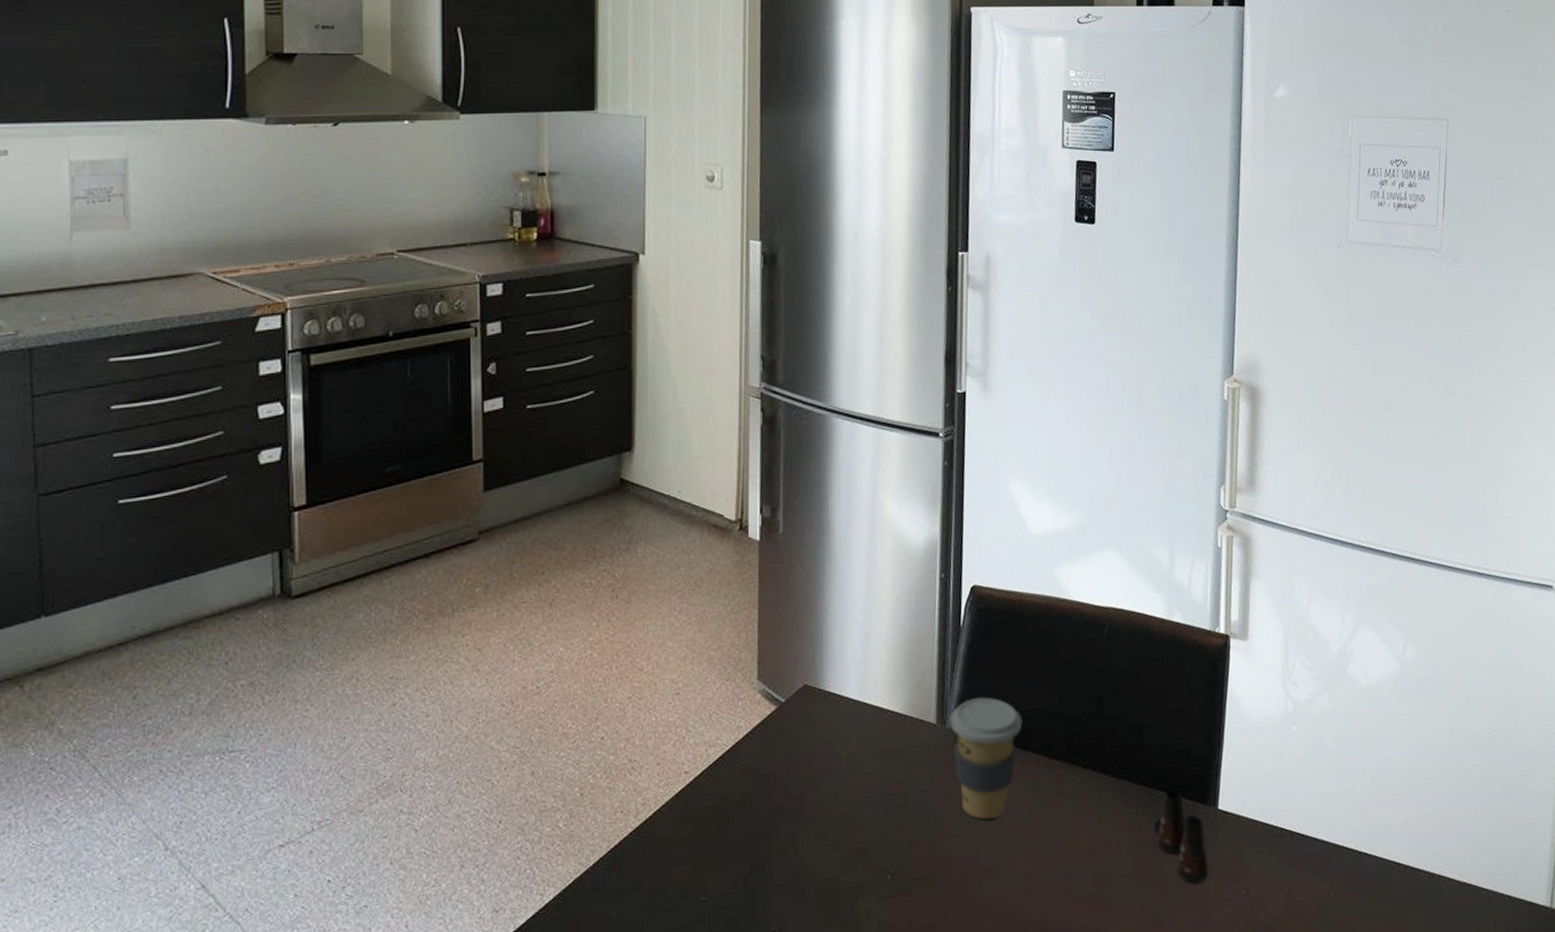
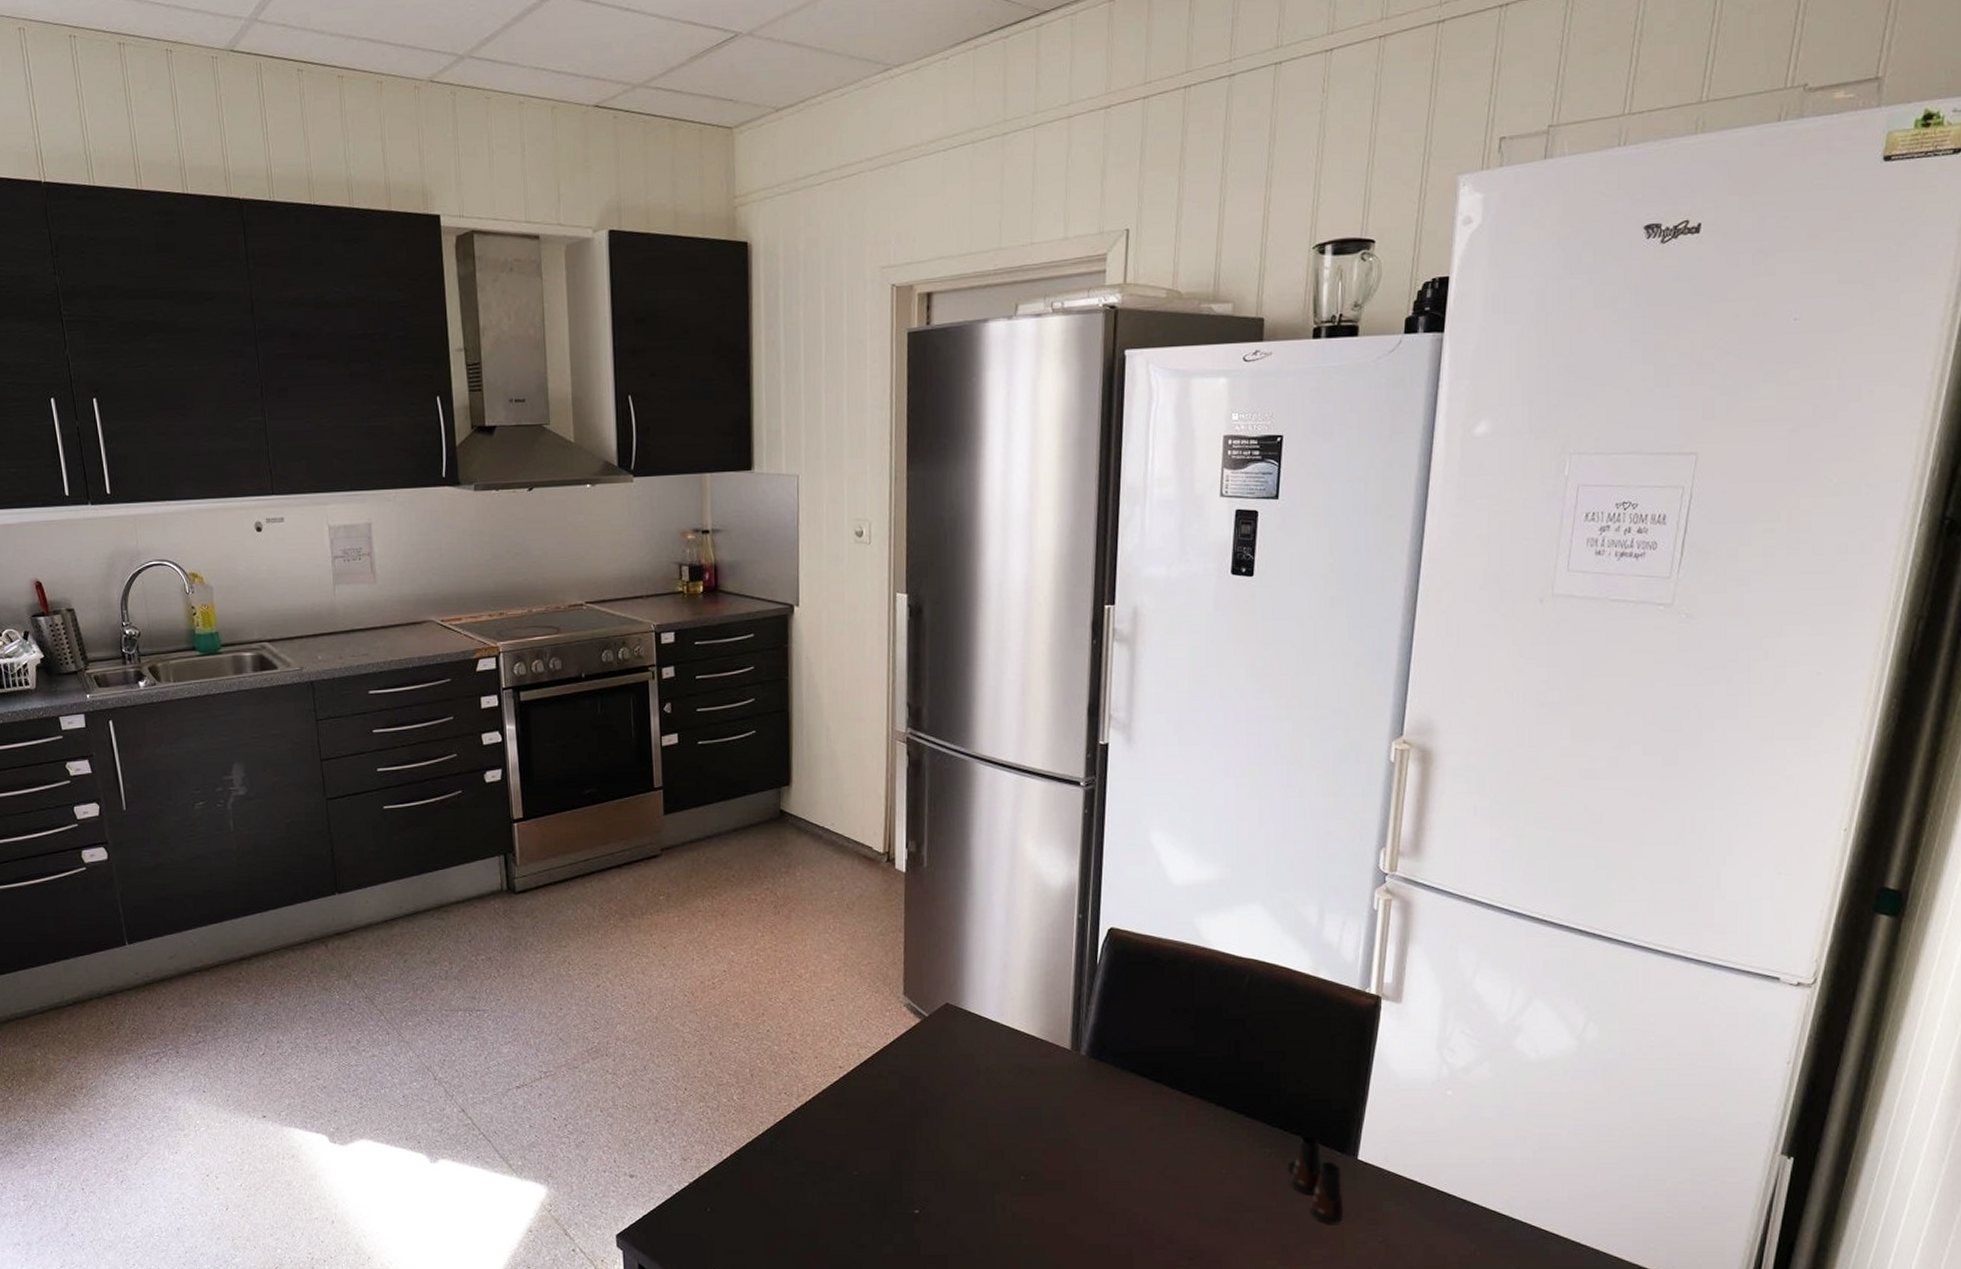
coffee cup: present [950,697,1023,820] -> none [1084,1031,1156,1139]

